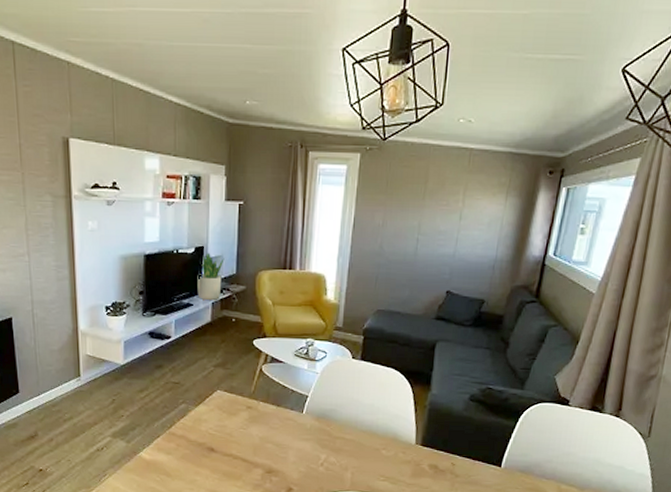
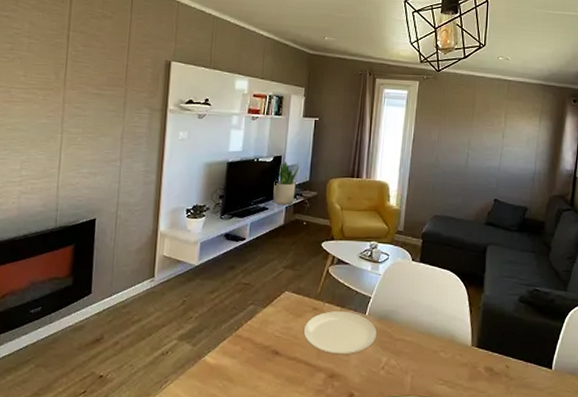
plate: none [239,410,314,453] -> present [304,311,376,356]

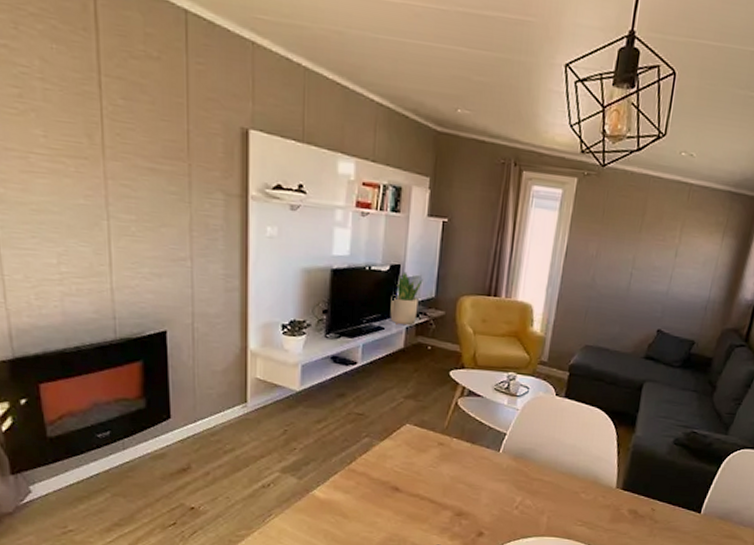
plate: present [304,311,376,356] -> none [428,447,511,494]

